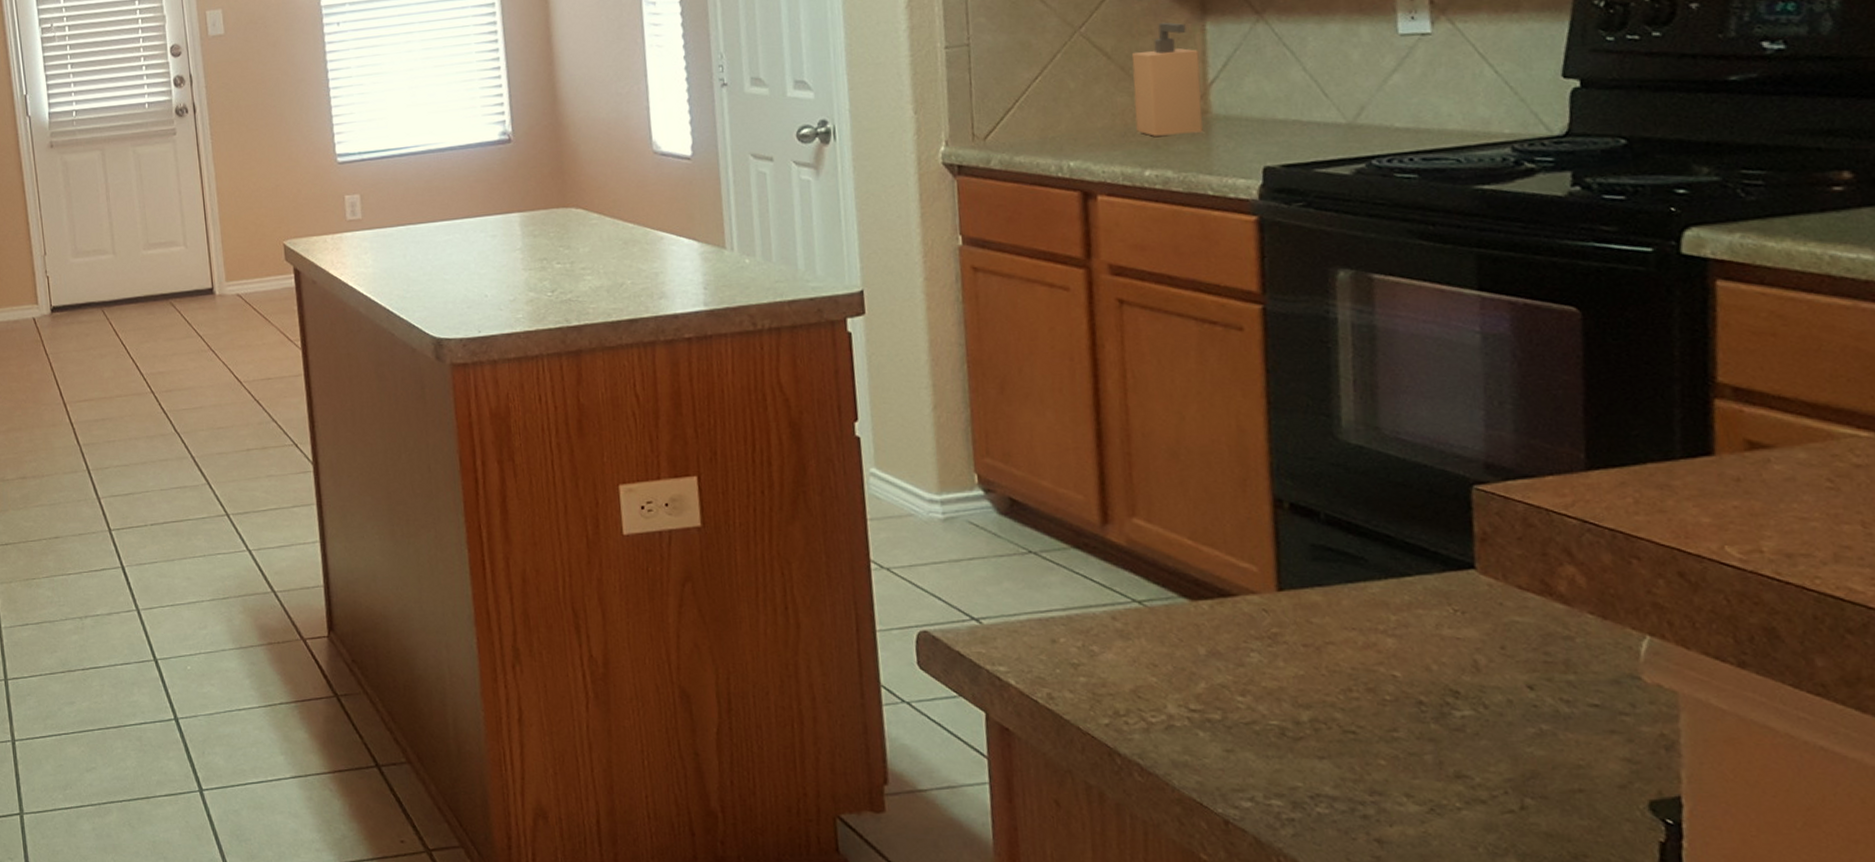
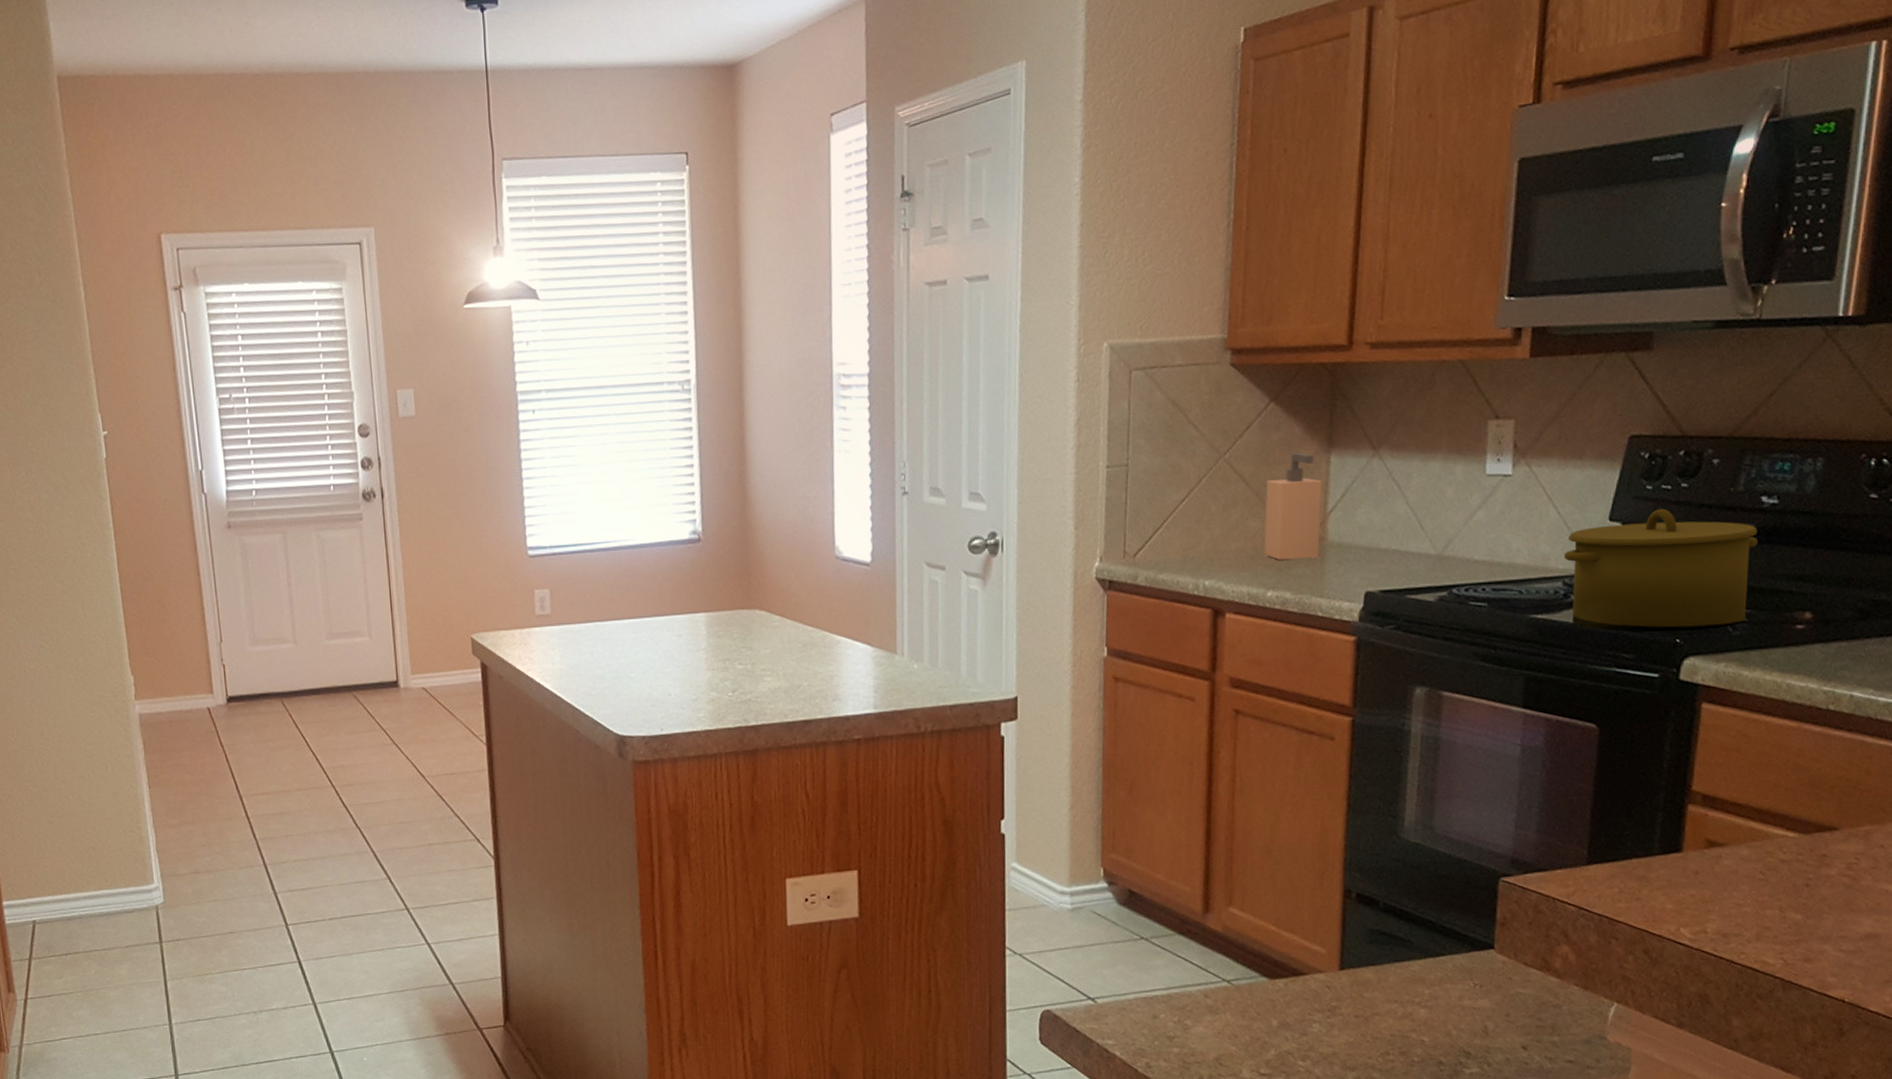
cooking pot: none [1508,61,1766,202] -> present [1563,508,1759,633]

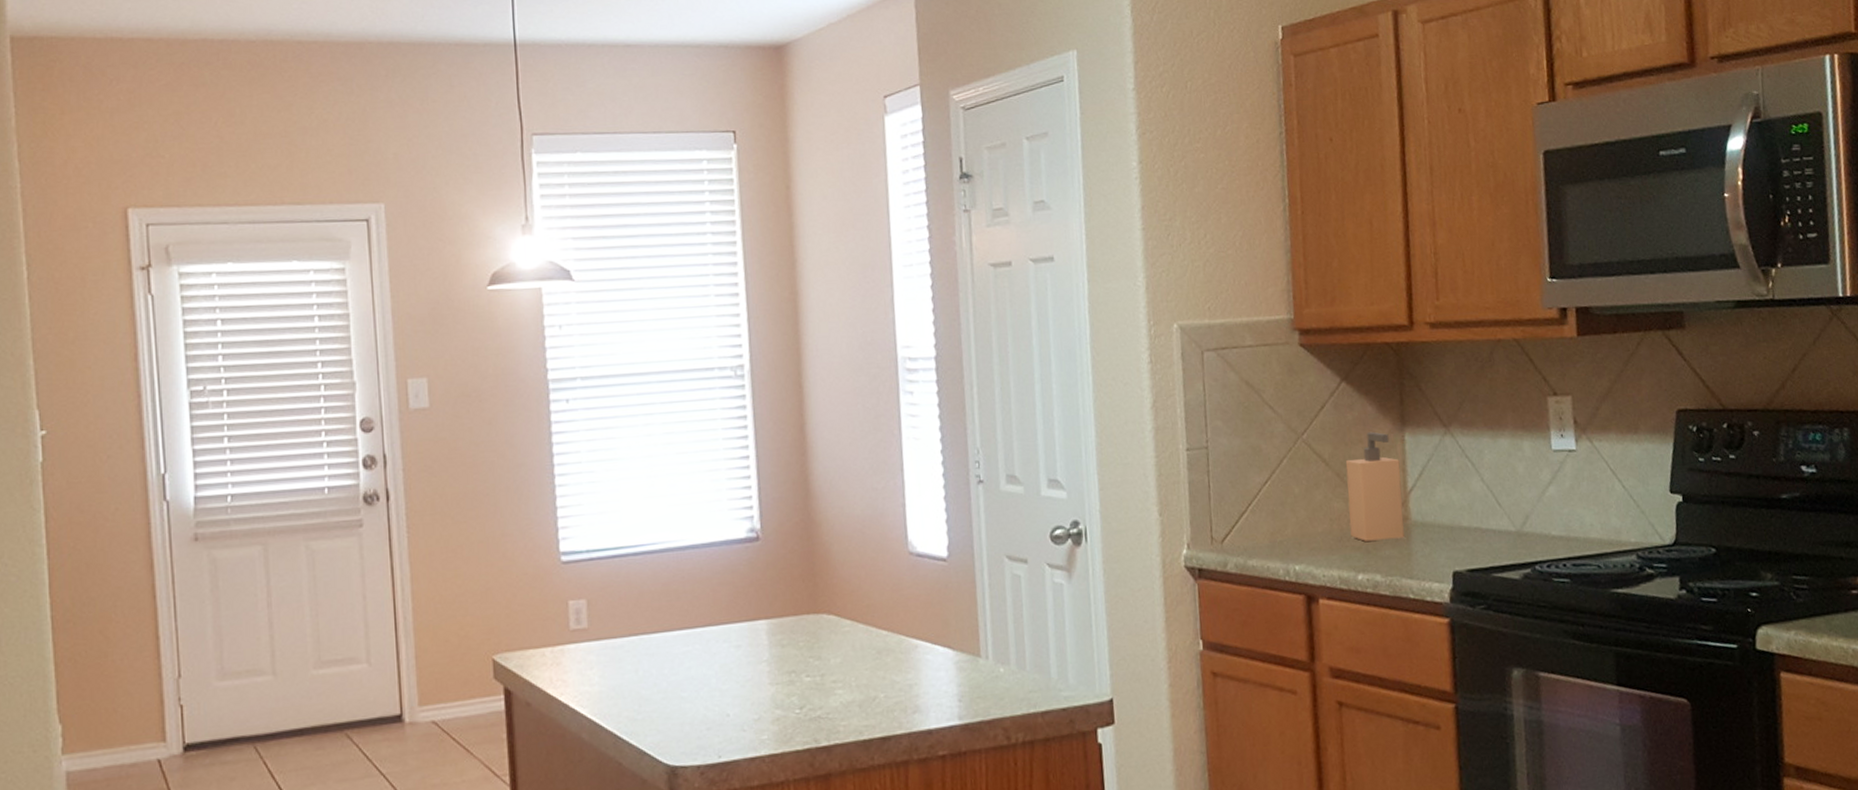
cooking pot: present [1563,508,1759,633] -> none [1633,480,1806,604]

